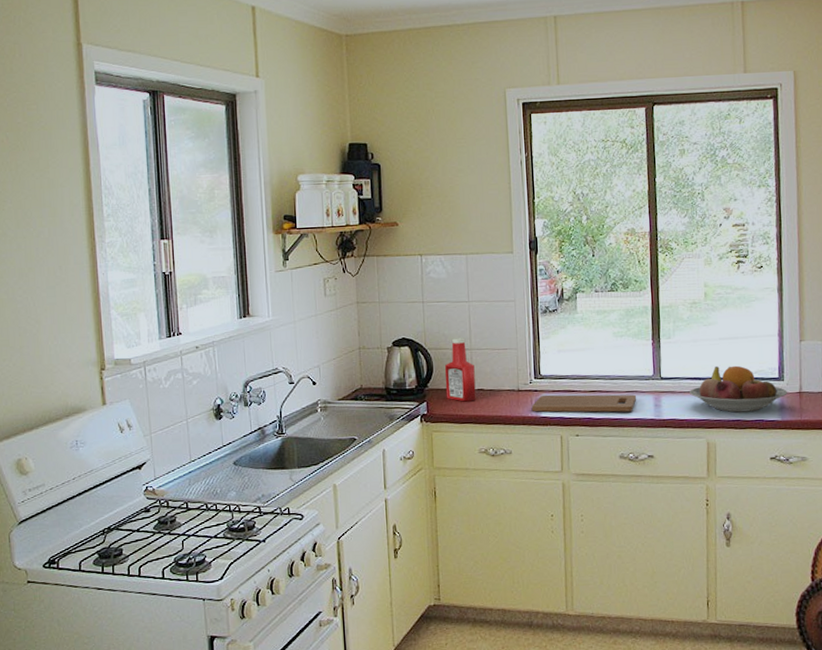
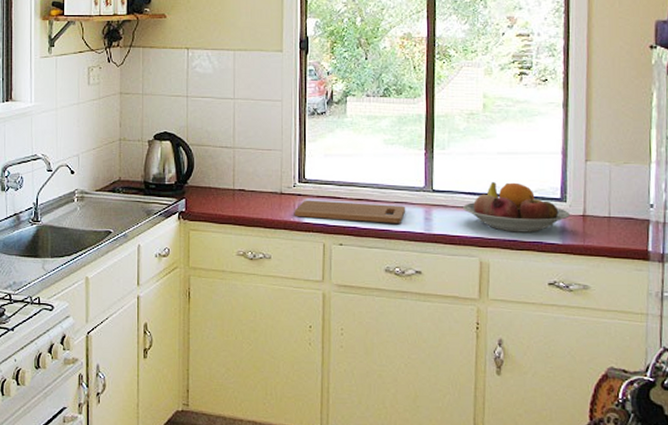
ketchup bottle: present [444,338,476,402] -> none [205,135,237,202]

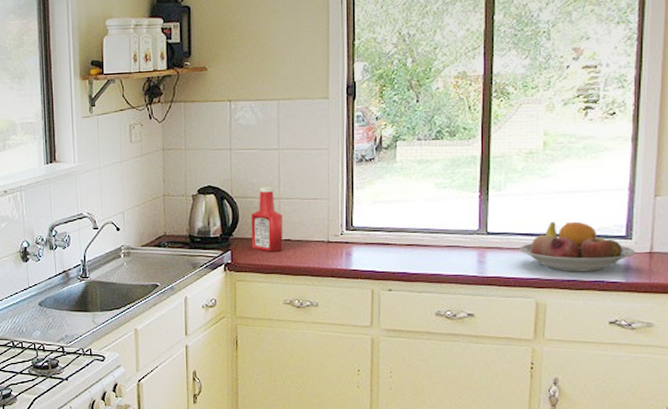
ketchup bottle: none [205,135,237,202] -> present [251,186,283,252]
cutting board: present [294,200,406,223] -> none [341,247,459,268]

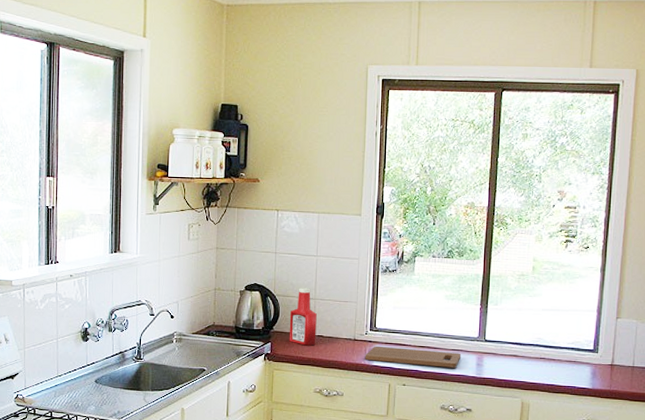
cutting board: none [341,247,459,268] -> present [365,346,462,368]
fruit bowl: present [519,221,635,272] -> none [510,334,600,378]

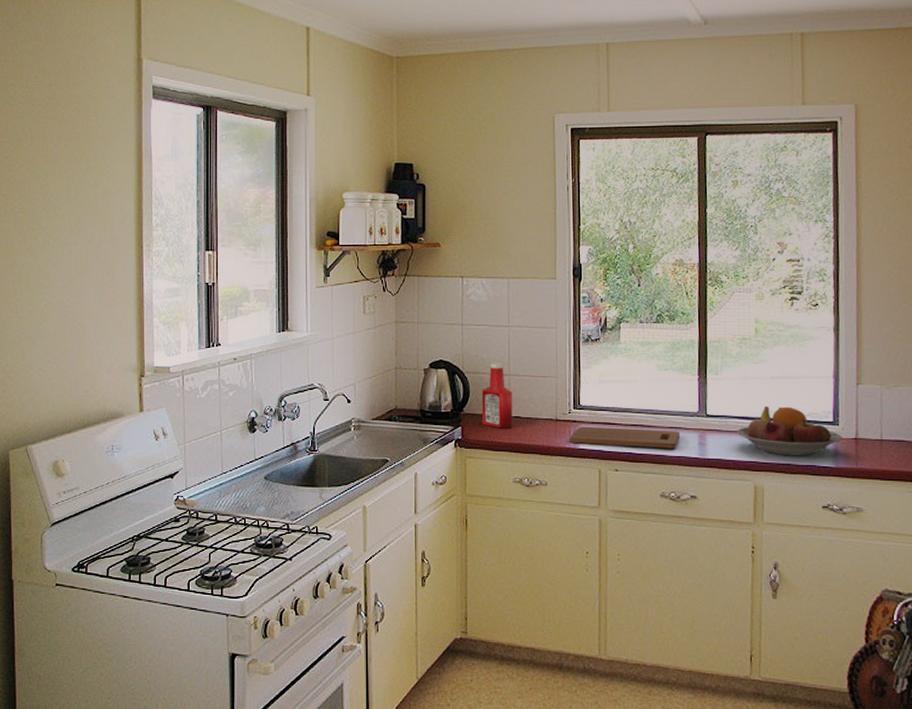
fruit bowl: none [510,334,600,378] -> present [737,406,842,456]

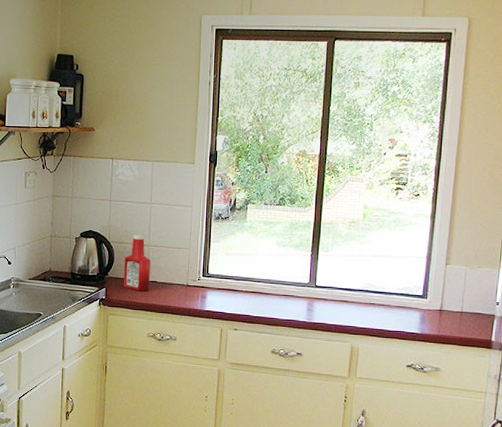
cutting board: present [569,426,681,449] -> none [197,291,292,313]
fruit bowl: present [737,406,842,456] -> none [340,280,429,323]

